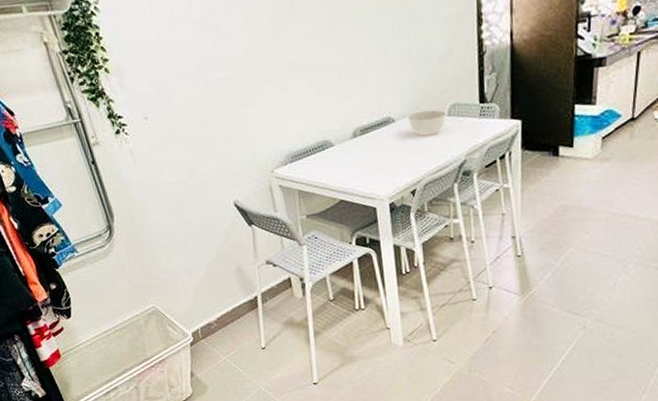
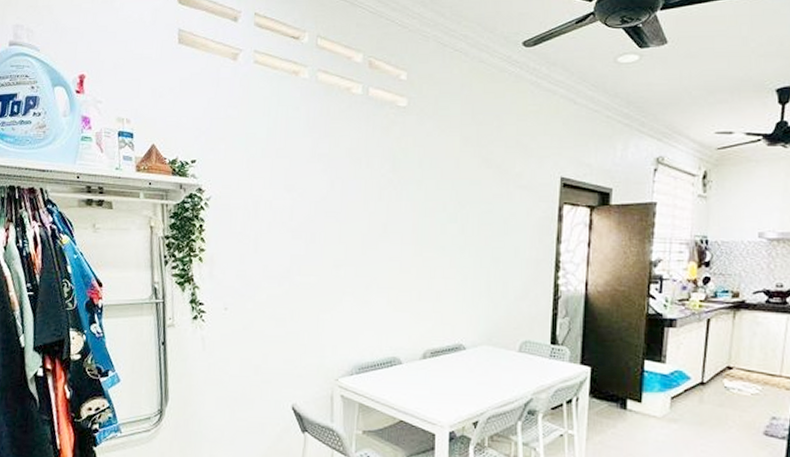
bowl: present [408,110,446,136] -> none [479,343,516,368]

